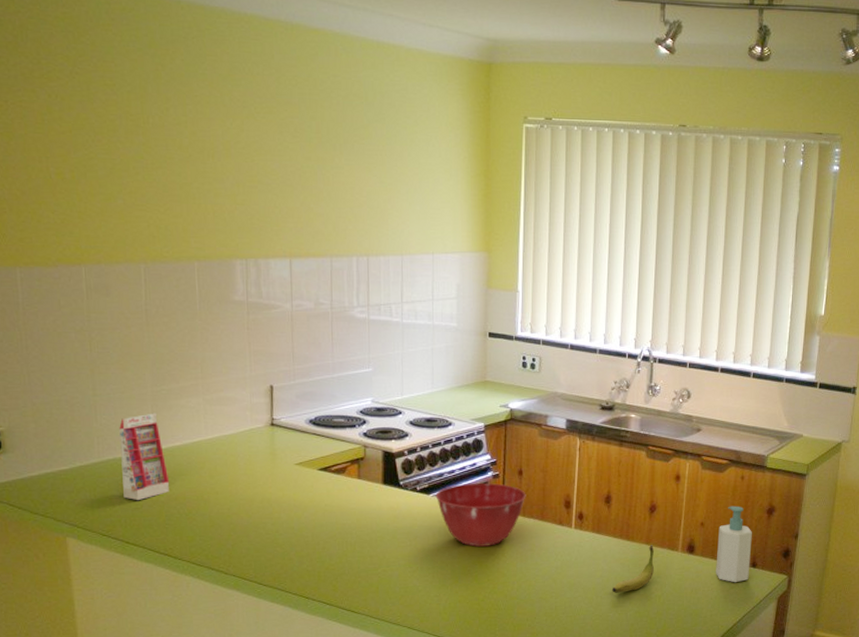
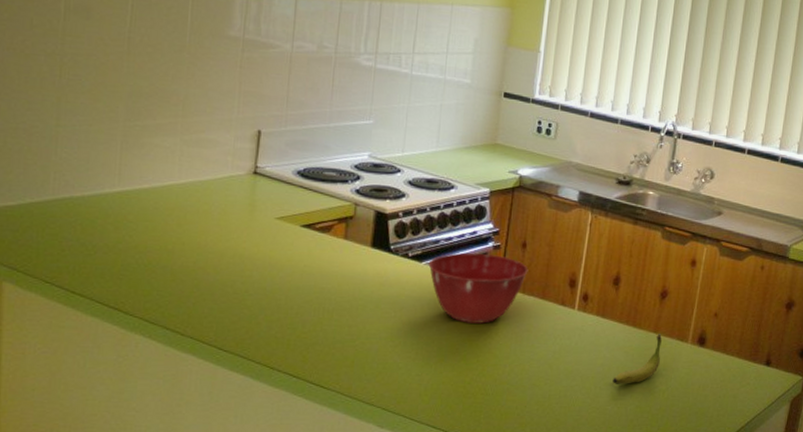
gift box: present [119,413,170,500] -> none [76,150,131,245]
soap bottle: present [716,506,752,583] -> none [726,297,768,381]

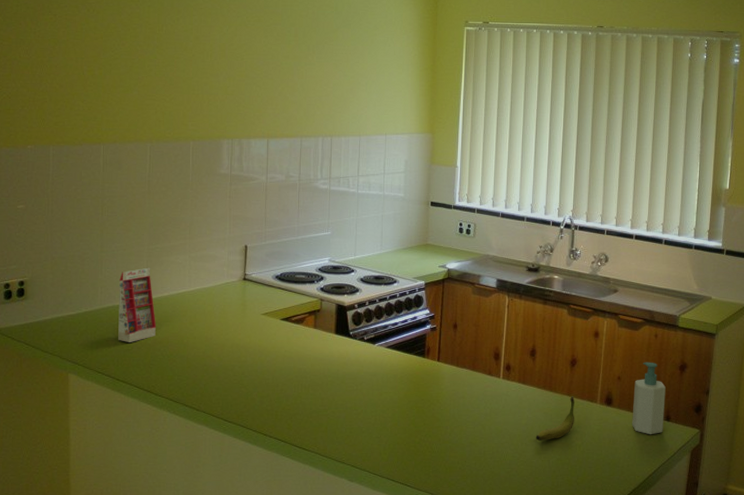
gift box: none [76,150,131,245] -> present [118,267,157,342]
mixing bowl: present [428,252,528,324] -> none [380,334,460,393]
soap bottle: none [726,297,768,381] -> present [632,362,666,435]

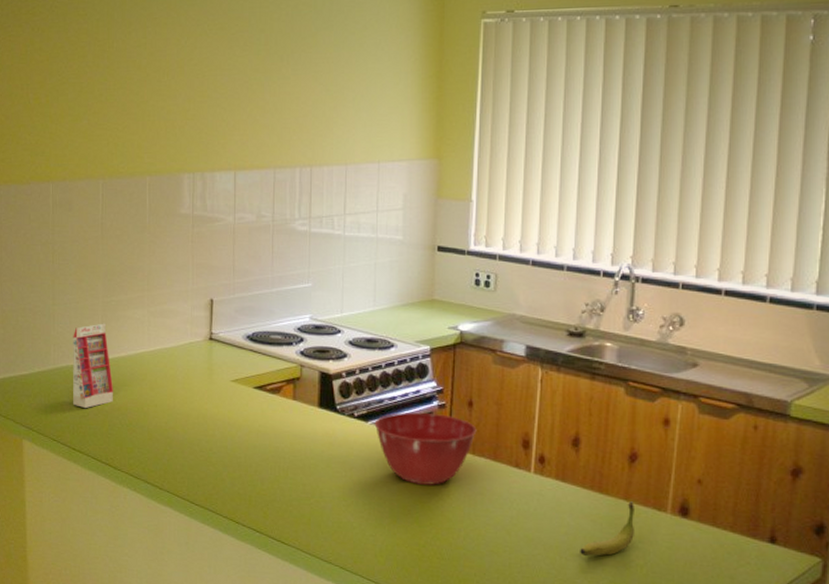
mixing bowl: none [380,334,460,393] -> present [374,412,477,485]
soap bottle: present [632,362,666,435] -> none [718,461,770,561]

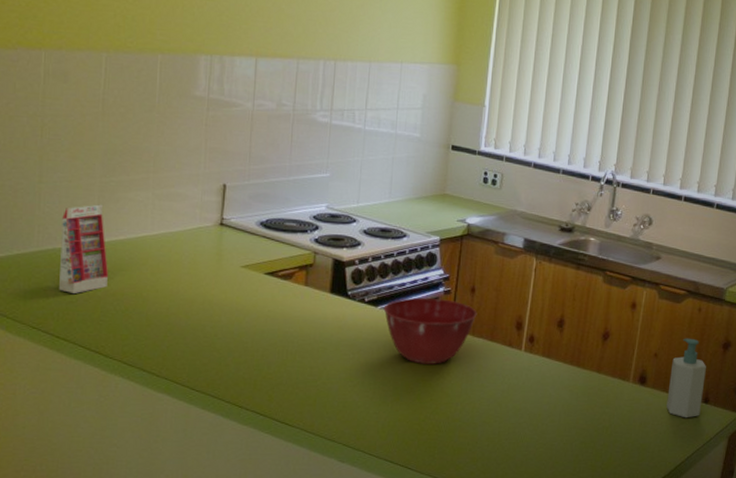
banana: present [580,501,634,556] -> none [558,373,605,421]
soap bottle: none [718,461,770,561] -> present [666,338,706,418]

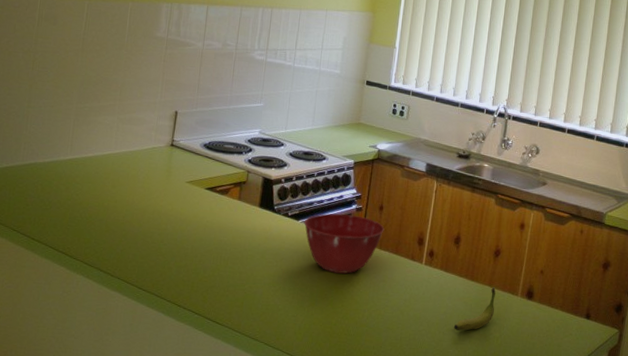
gift box: present [59,204,109,293] -> none [37,126,78,202]
banana: none [558,373,605,421] -> present [454,287,496,331]
soap bottle: present [666,338,706,418] -> none [551,257,588,332]

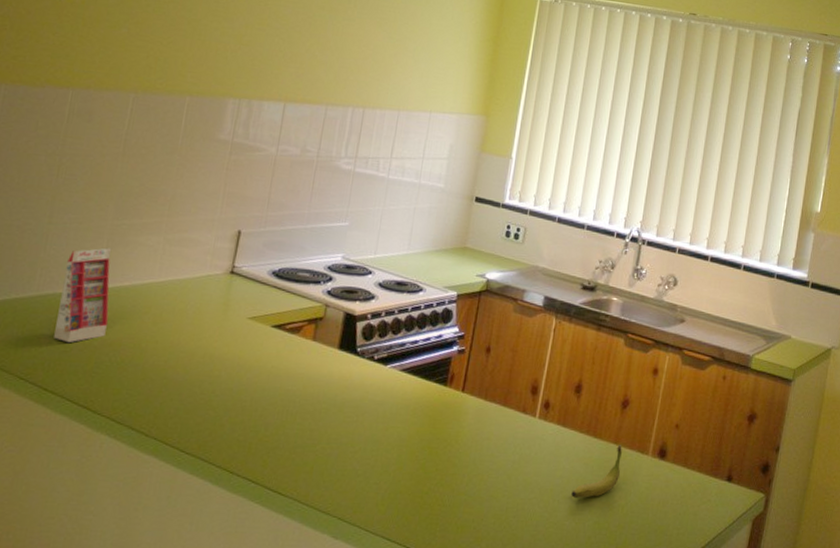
gift box: none [37,126,78,202] -> present [54,247,111,342]
mixing bowl: present [304,213,385,274] -> none [393,356,491,430]

